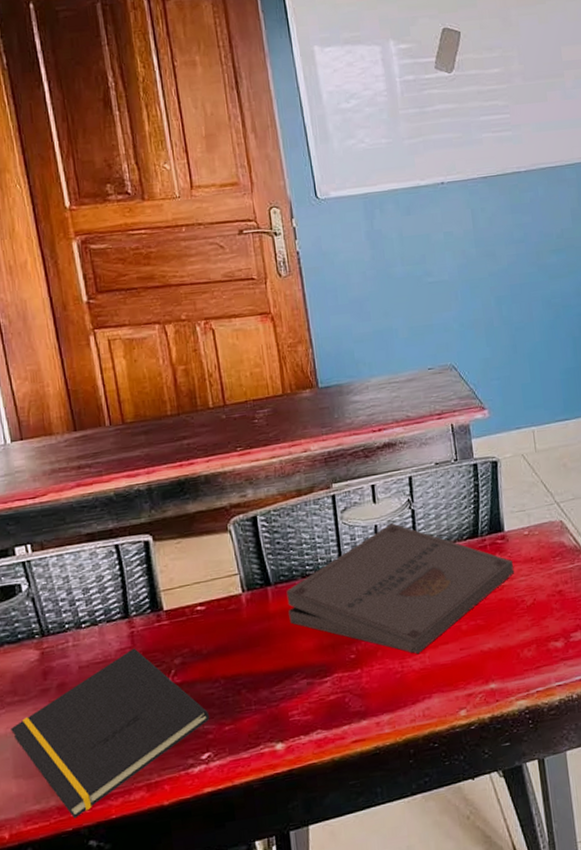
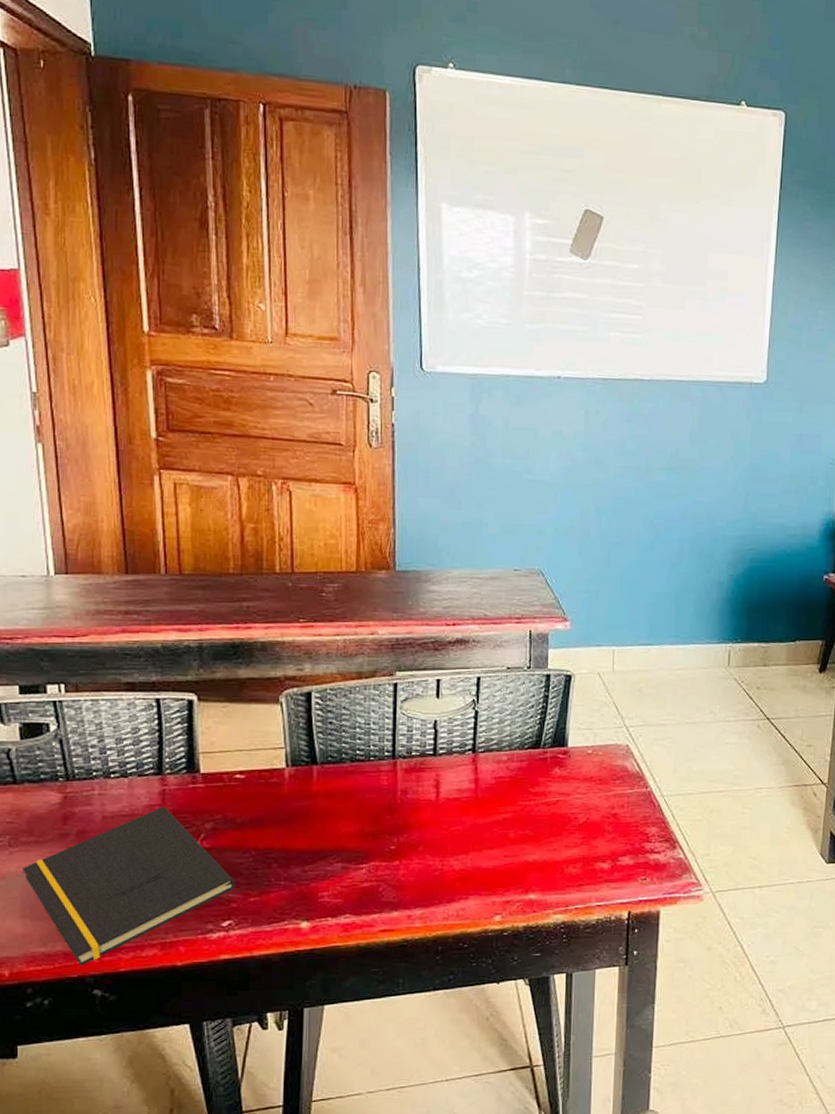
pizza box: present [286,523,514,654] -> none [332,721,571,854]

